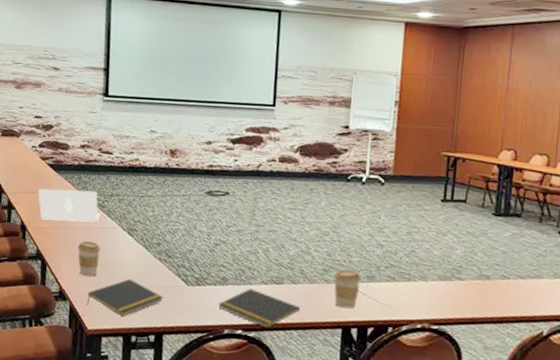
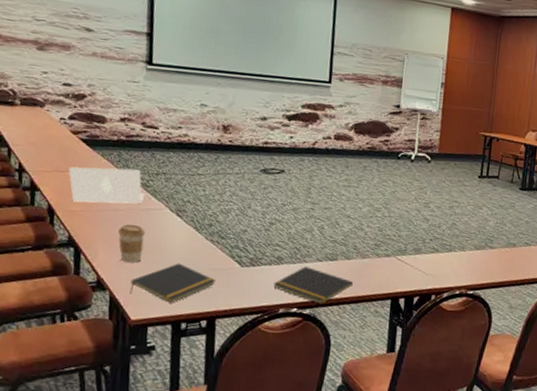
coffee cup: present [333,269,361,309] -> none [384,243,409,281]

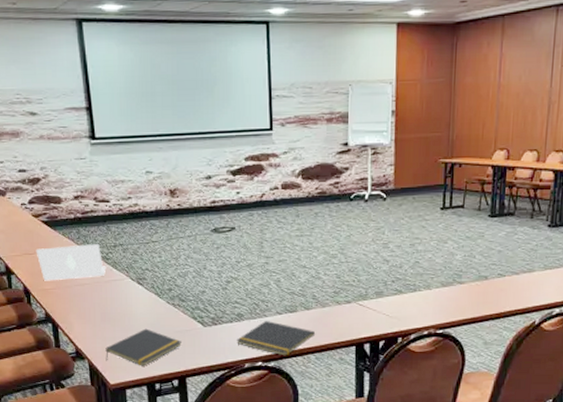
coffee cup: present [118,224,145,263] -> none [88,296,112,332]

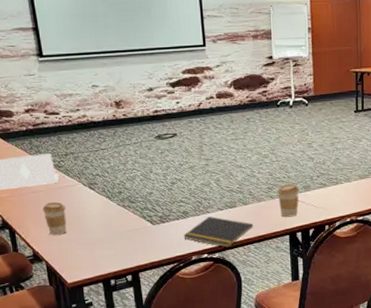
coffee cup: none [88,296,112,332] -> present [43,201,67,235]
notepad: present [105,328,182,366] -> none [62,229,133,265]
coffee cup: none [344,288,370,326] -> present [277,183,299,218]

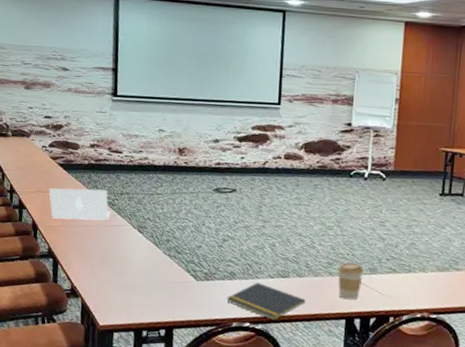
coffee cup: present [43,201,67,235] -> none [89,238,111,274]

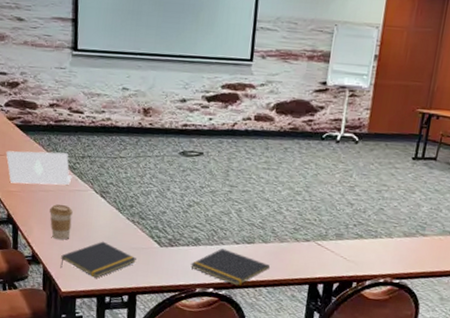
coffee cup: none [89,238,111,274] -> present [50,204,73,240]
notepad: none [98,275,173,312] -> present [60,241,136,278]
coffee cup: present [337,262,364,301] -> none [303,227,330,266]

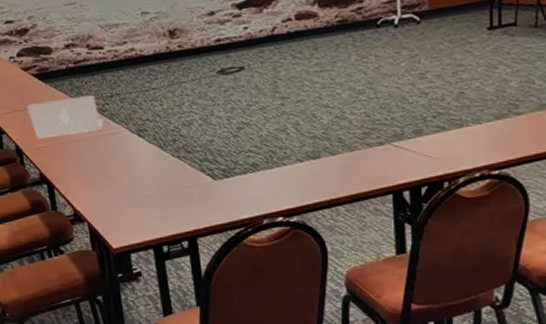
coffee cup: present [50,204,73,240] -> none [85,152,112,191]
notepad: present [60,241,136,278] -> none [106,185,190,227]
notepad: present [191,248,271,286] -> none [252,170,344,209]

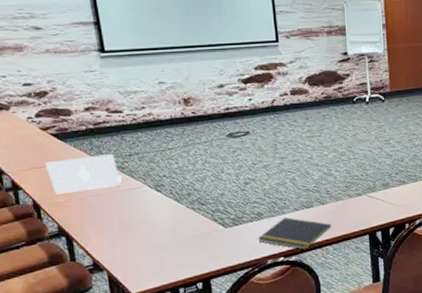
notepad: none [252,170,344,209] -> present [258,217,332,250]

